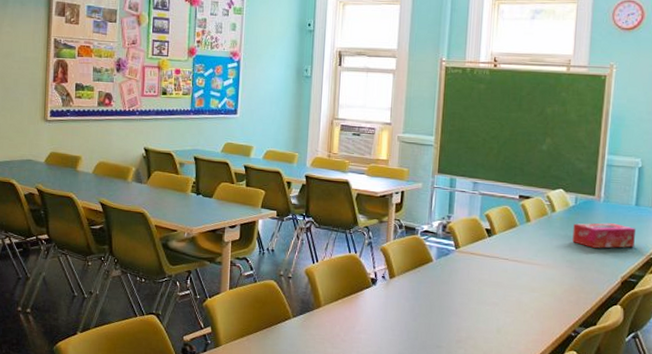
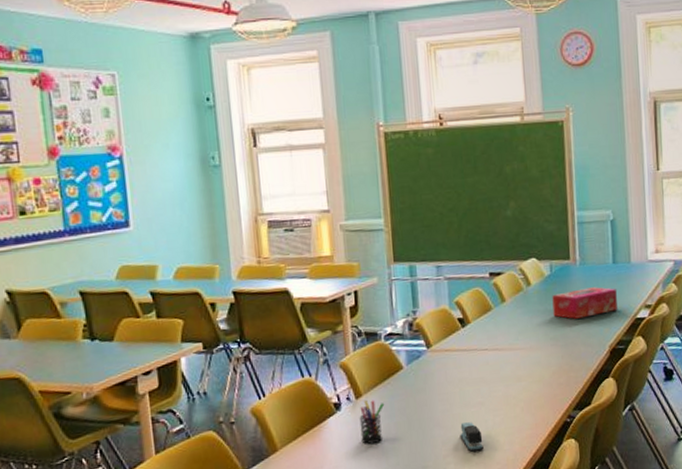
pen holder: none [389,280,413,318] -> present [359,399,385,444]
stapler: none [473,317,493,343] -> present [460,422,484,452]

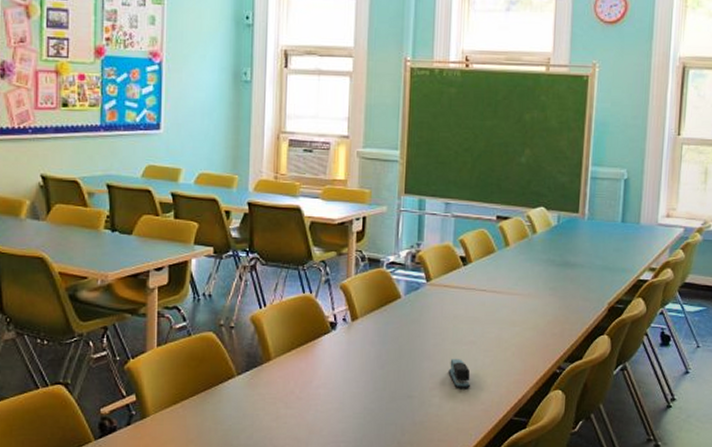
pen holder: present [359,399,385,444] -> none [352,323,379,366]
tissue box: present [552,287,617,319] -> none [555,243,622,272]

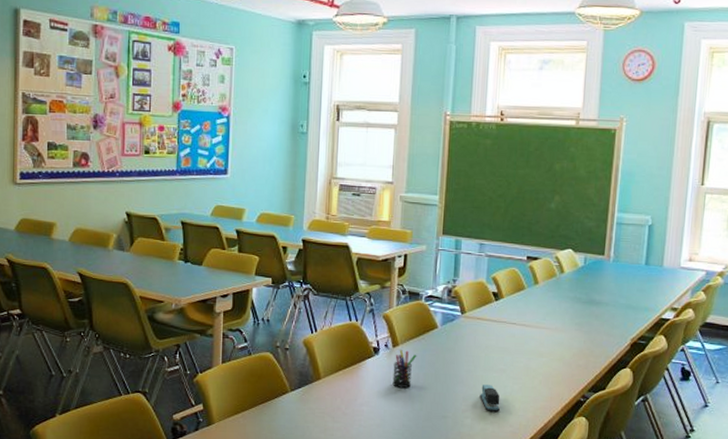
pen holder: none [352,323,379,366] -> present [392,349,417,388]

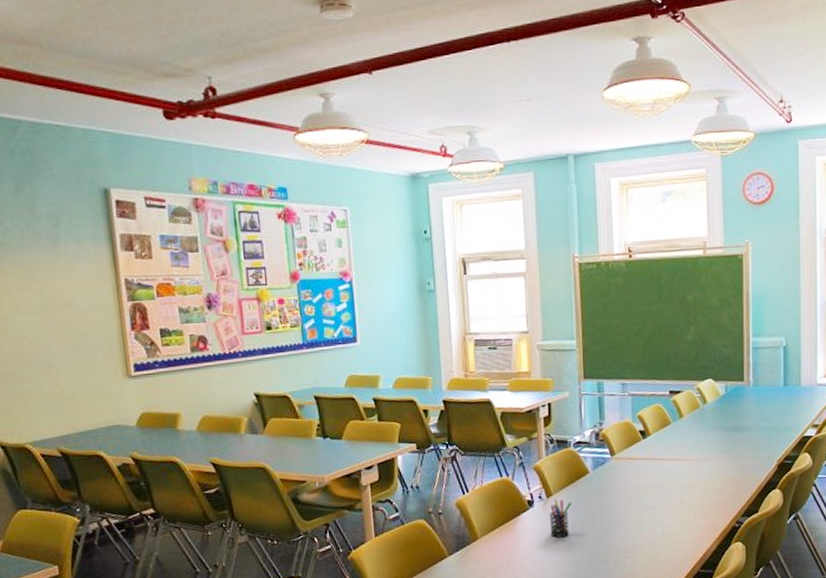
stapler: present [480,385,500,412] -> none [638,523,659,549]

